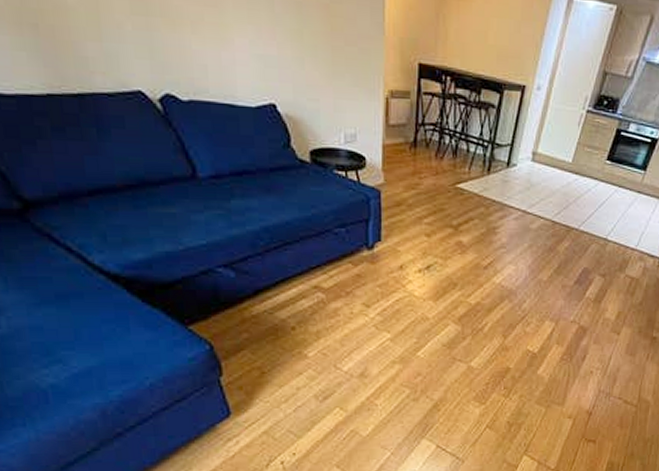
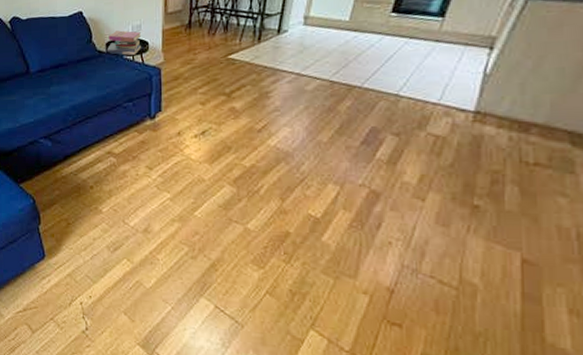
books: none [311,137,356,170] -> present [106,30,141,55]

